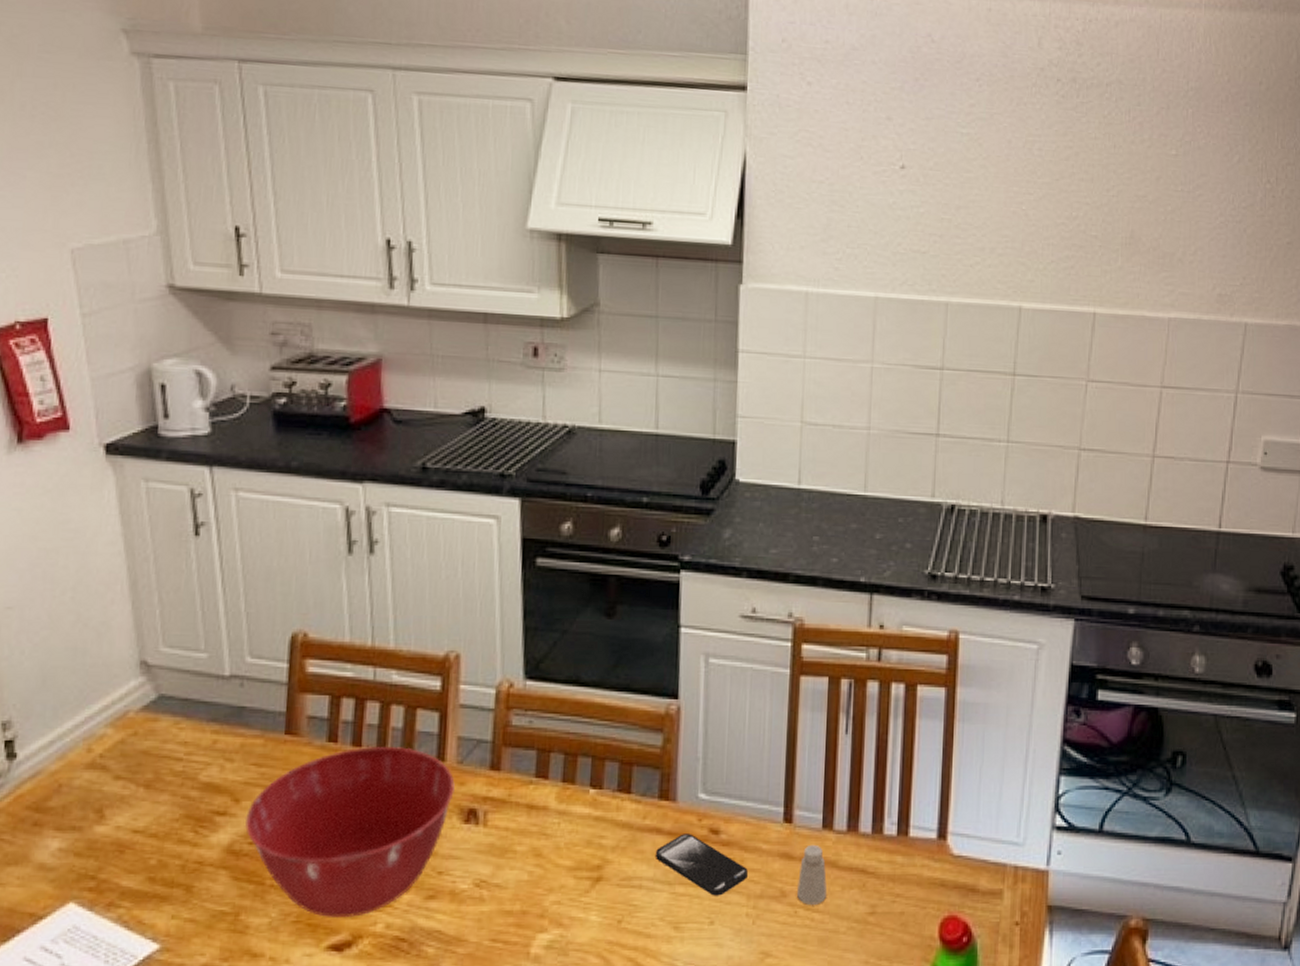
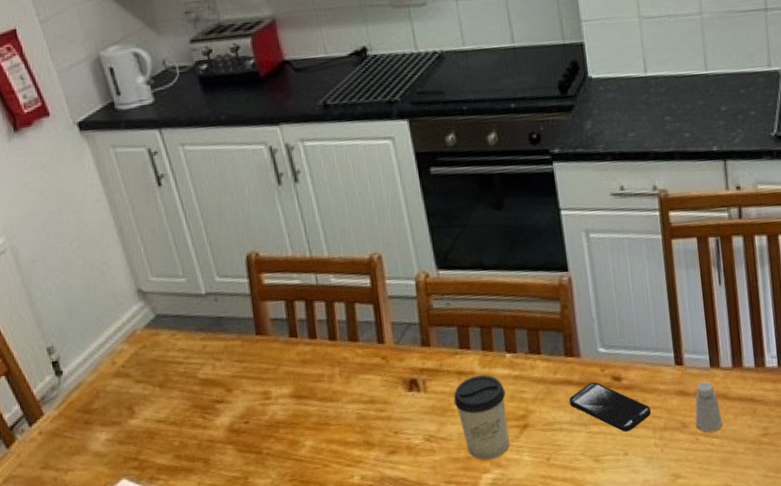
mixing bowl: present [244,747,455,917] -> none [238,335,396,475]
cup: none [517,813,582,916] -> present [453,375,510,460]

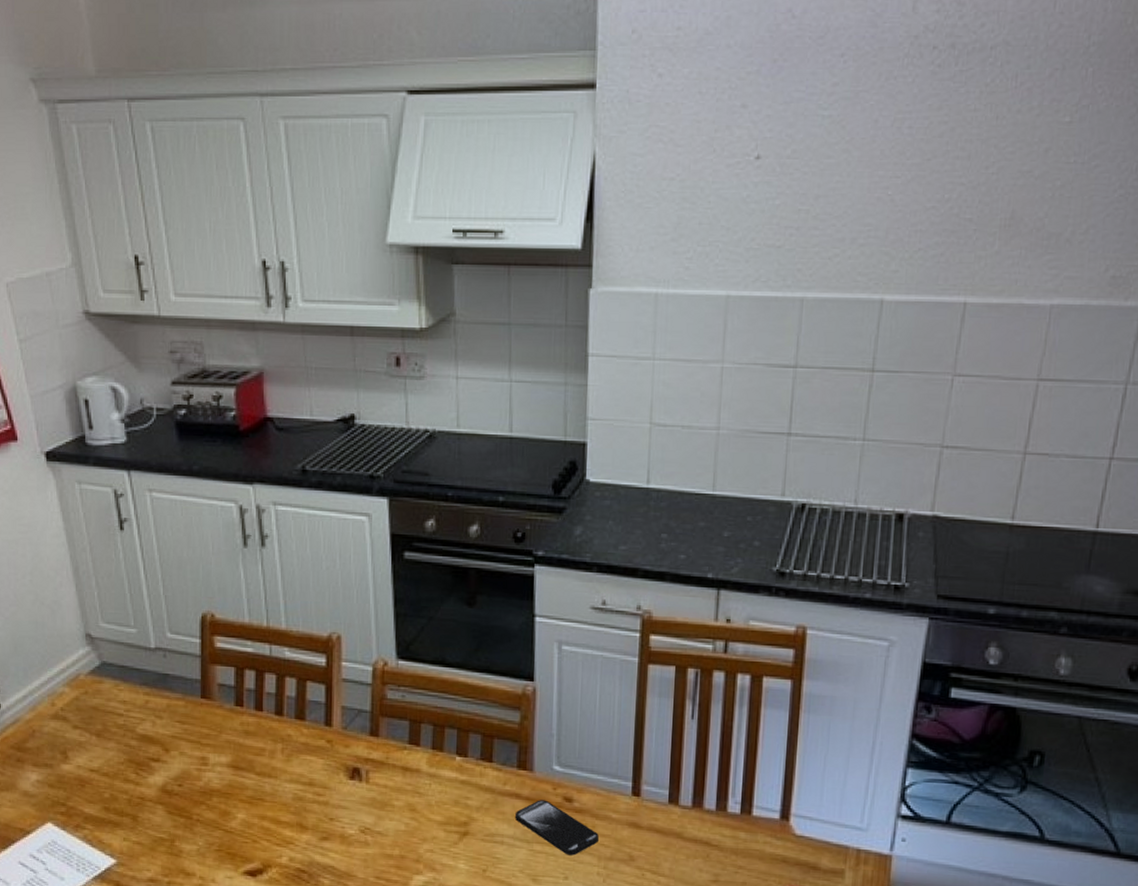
cup: present [453,375,510,460] -> none [395,774,450,861]
saltshaker: present [695,381,722,432] -> none [645,816,672,870]

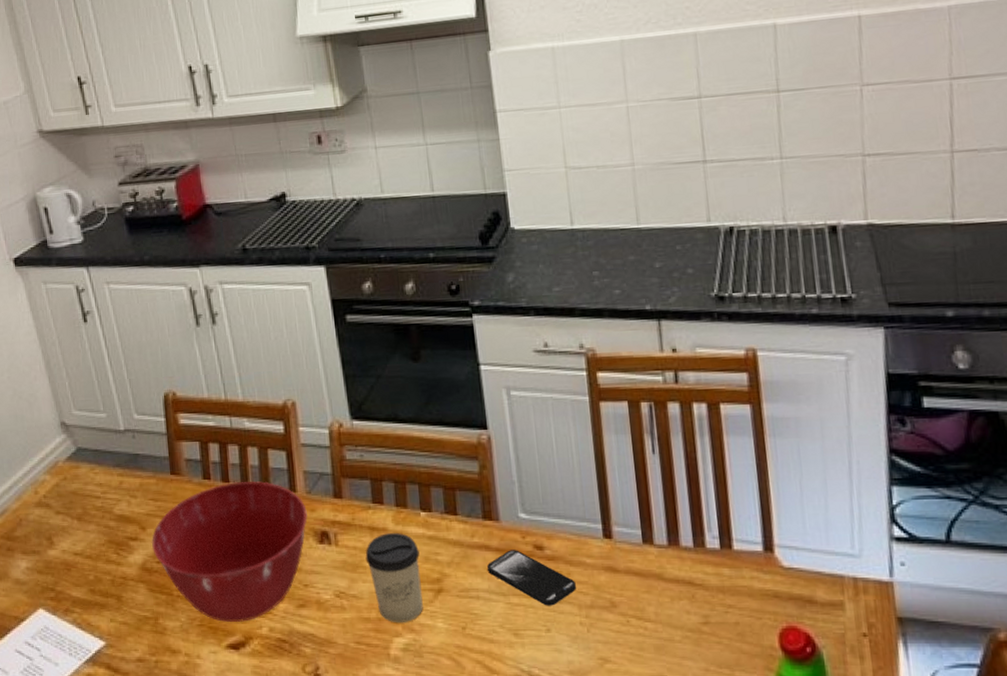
mixing bowl: none [174,711,341,850] -> present [151,481,308,622]
cup: none [395,774,450,861] -> present [365,533,423,622]

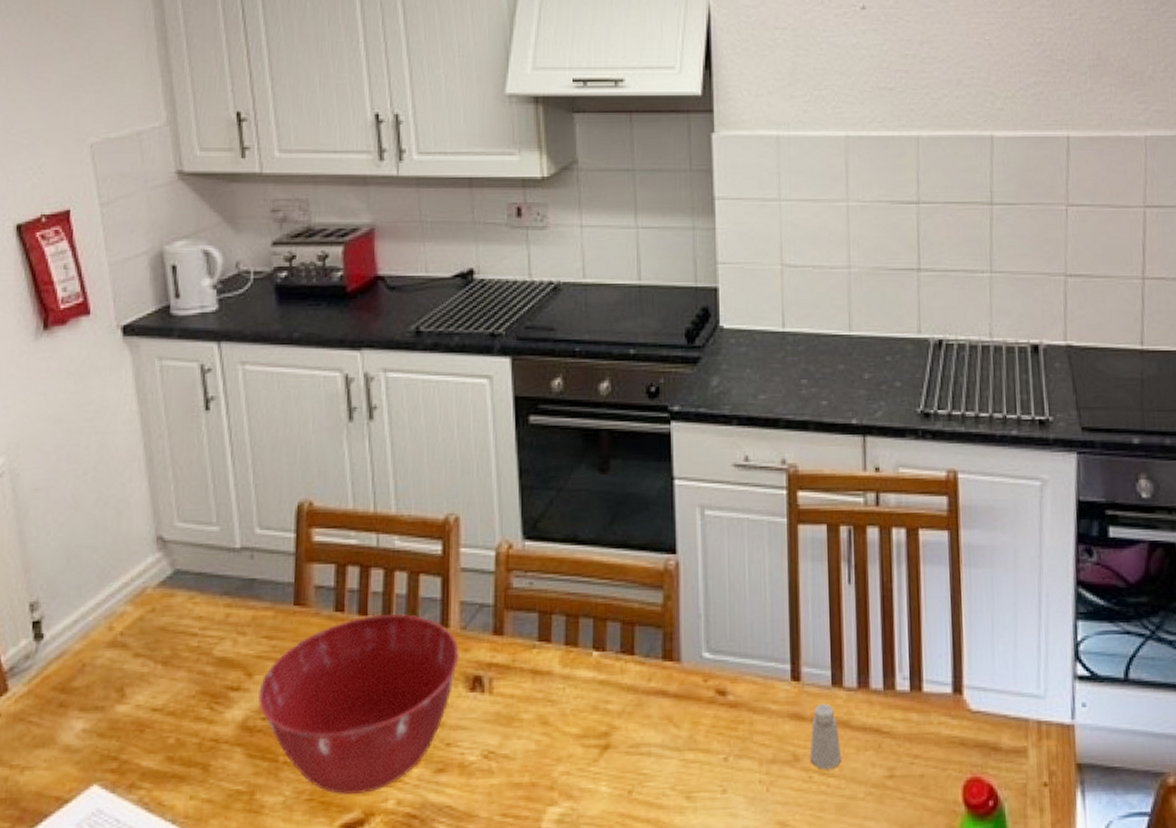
cup: present [365,533,423,622] -> none [523,677,587,788]
smartphone: present [487,550,576,606] -> none [663,695,758,762]
saltshaker: none [625,558,656,615] -> present [810,703,841,769]

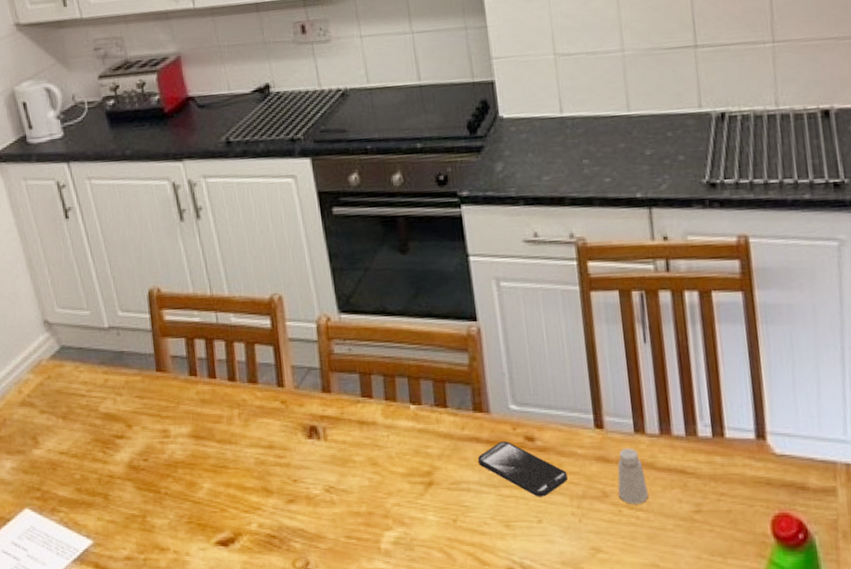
mixing bowl: present [257,614,459,794] -> none [137,377,296,519]
smartphone: none [663,695,758,762] -> present [478,441,568,497]

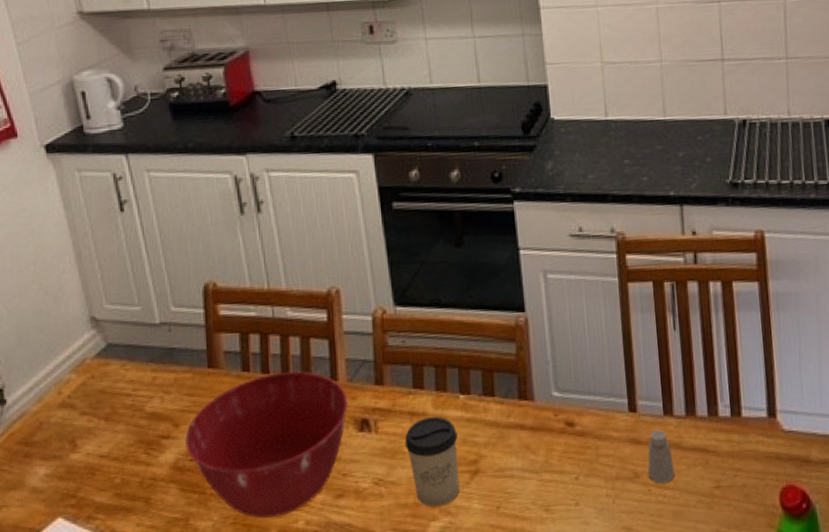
mixing bowl: none [137,377,296,519] -> present [184,371,348,518]
cup: none [355,426,414,516] -> present [404,417,460,507]
smartphone: present [478,441,568,497] -> none [522,427,603,481]

